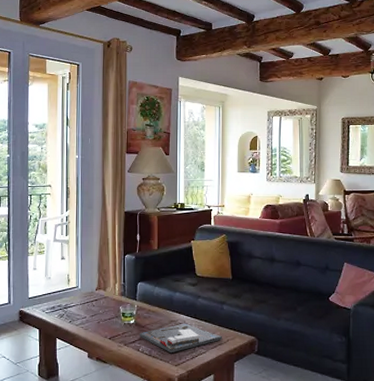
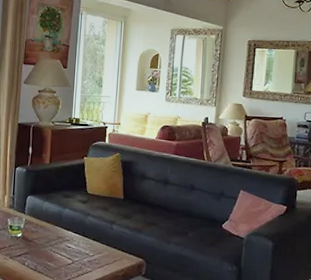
board game: present [140,324,222,354] -> none [26,241,110,270]

